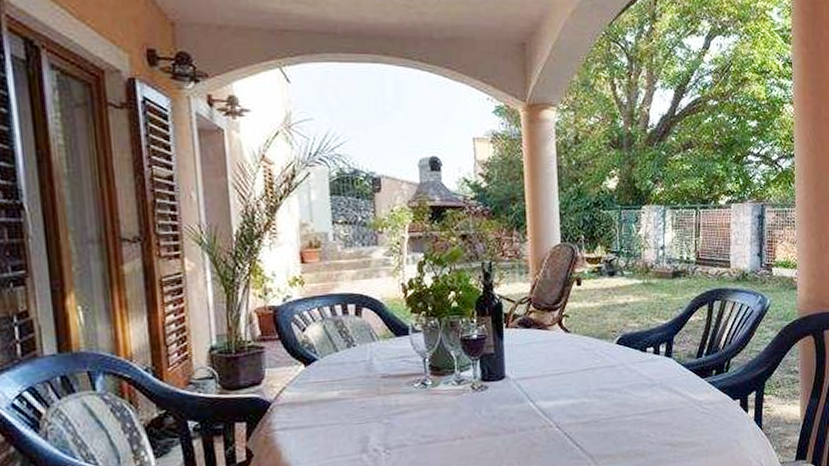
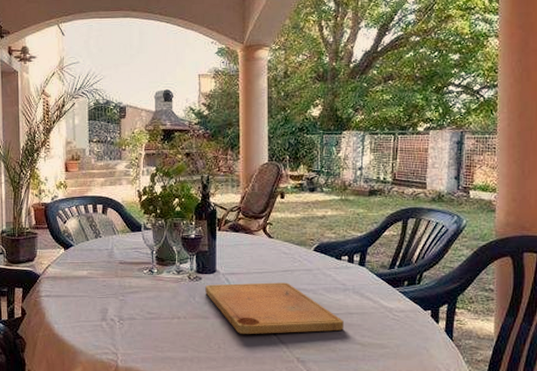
cutting board: none [493,383,652,449] -> present [205,282,344,335]

